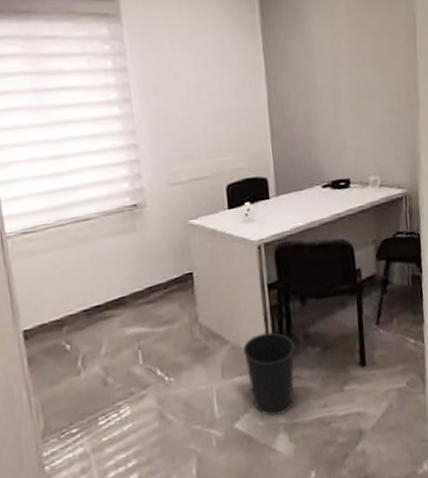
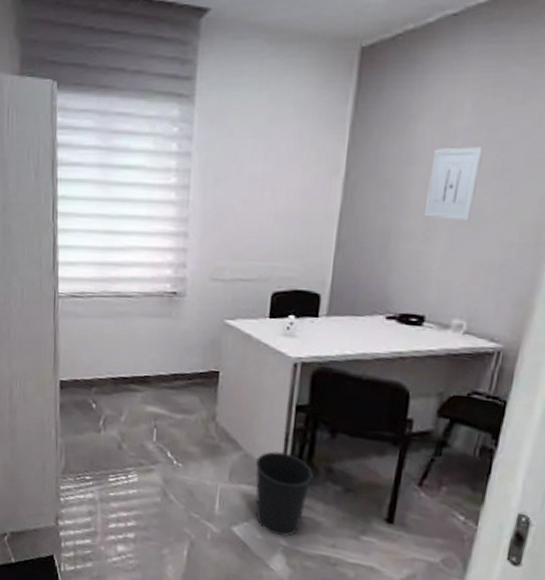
wall art: none [327,38,363,98] -> present [423,147,483,222]

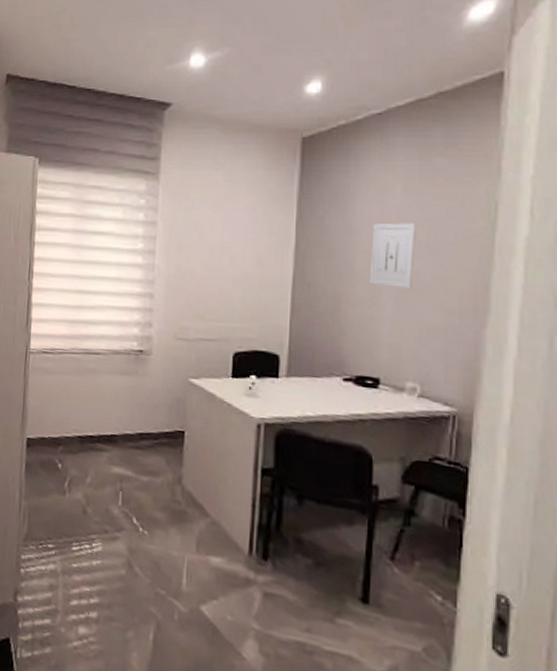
wastebasket: present [255,451,313,537] -> none [223,518,282,618]

